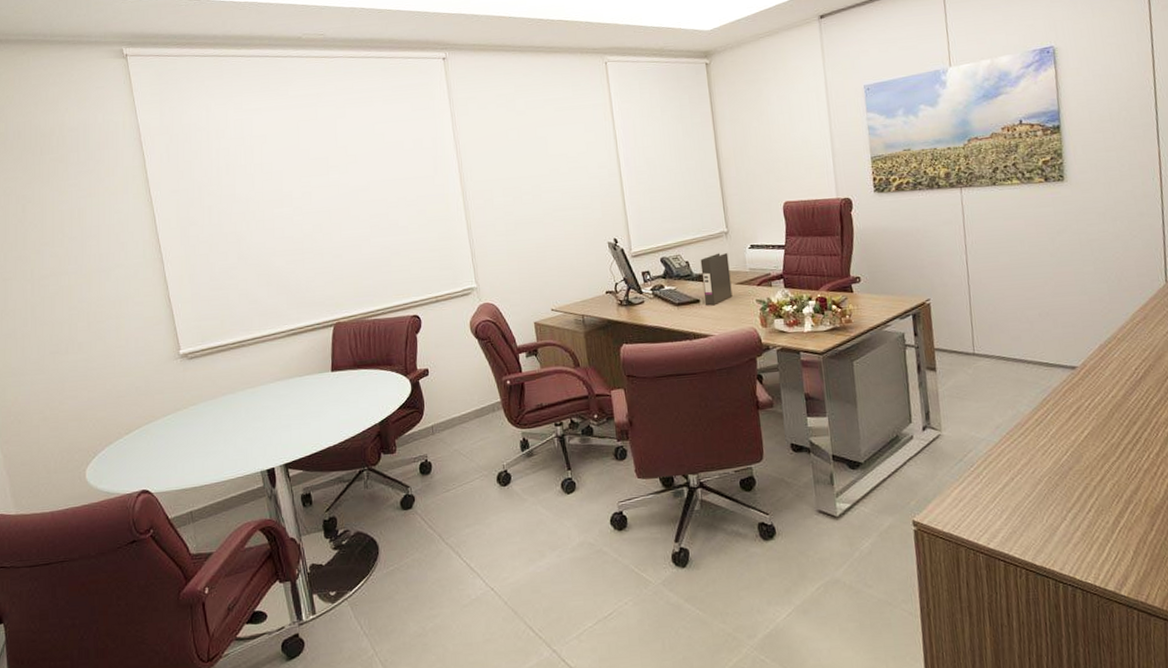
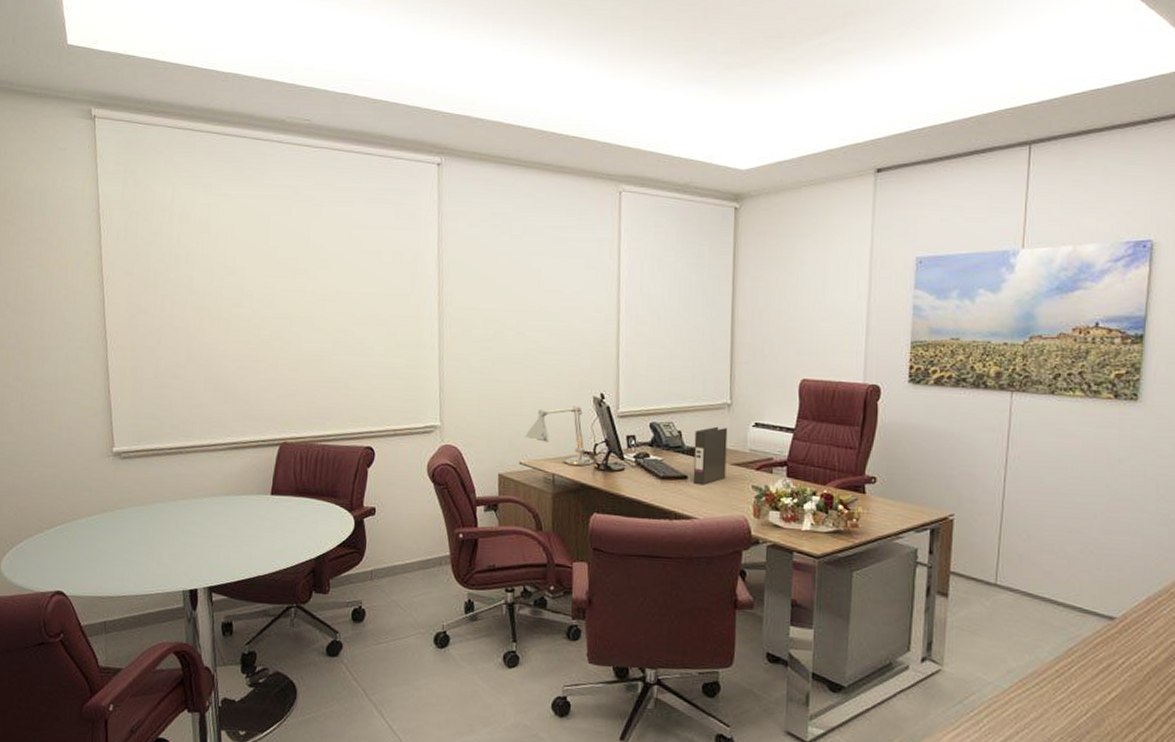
desk lamp: none [552,252,619,306] -> present [524,406,597,467]

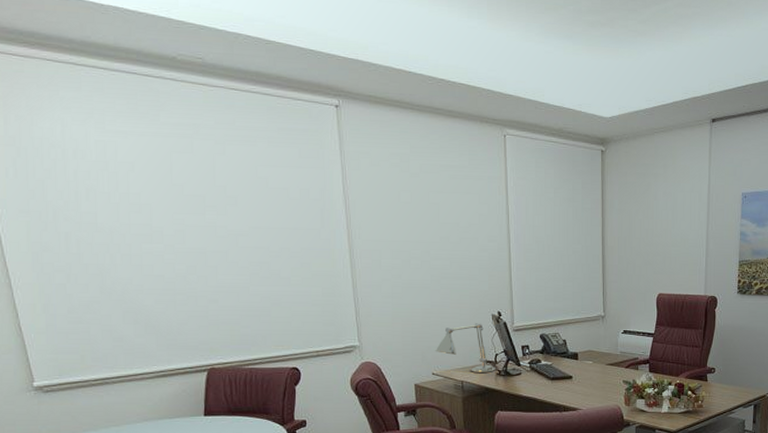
binder: present [693,426,728,485] -> none [576,335,603,383]

